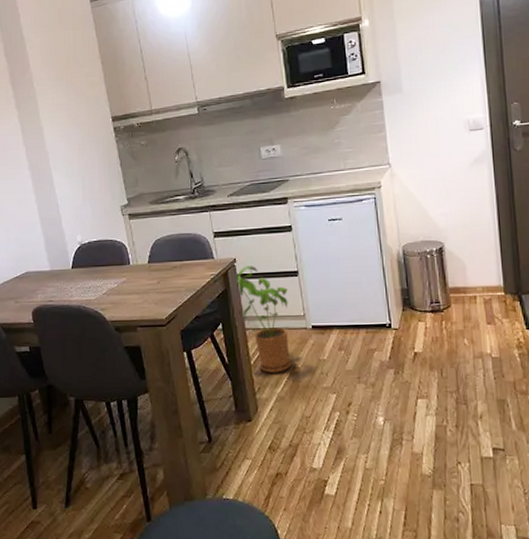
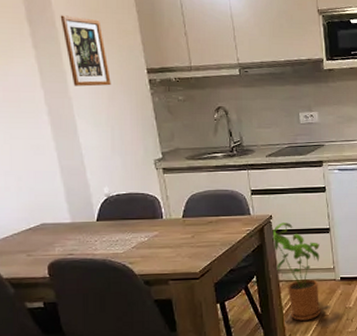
picture frame: none [37,75,81,141] -> present [60,15,111,87]

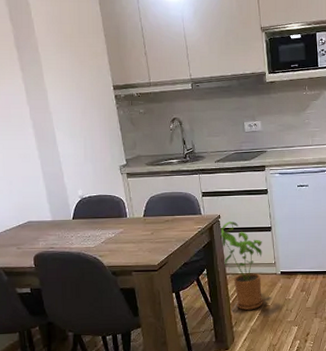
picture frame: present [60,15,111,87] -> none [42,41,84,103]

